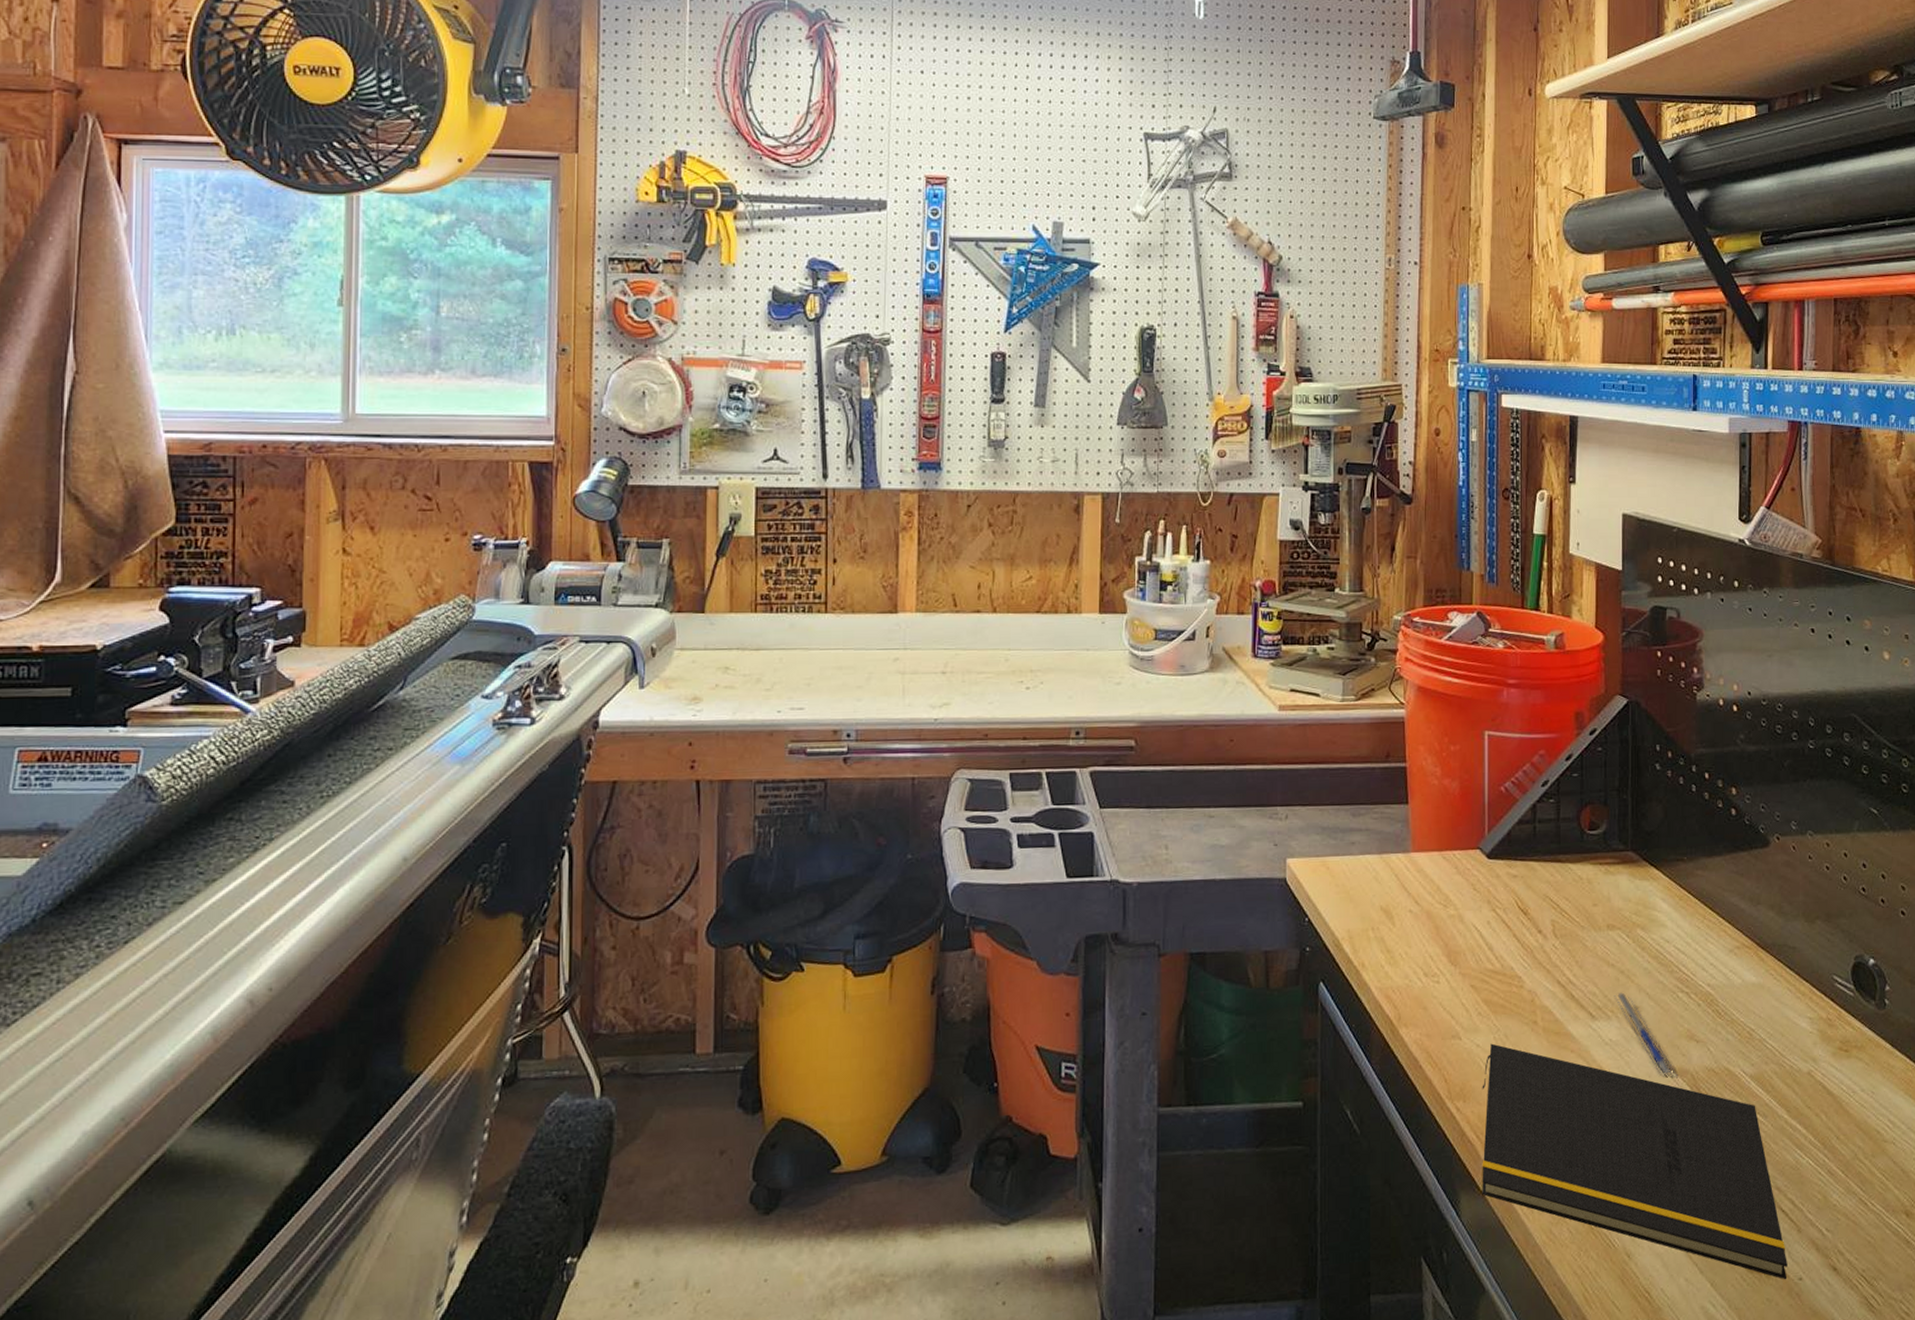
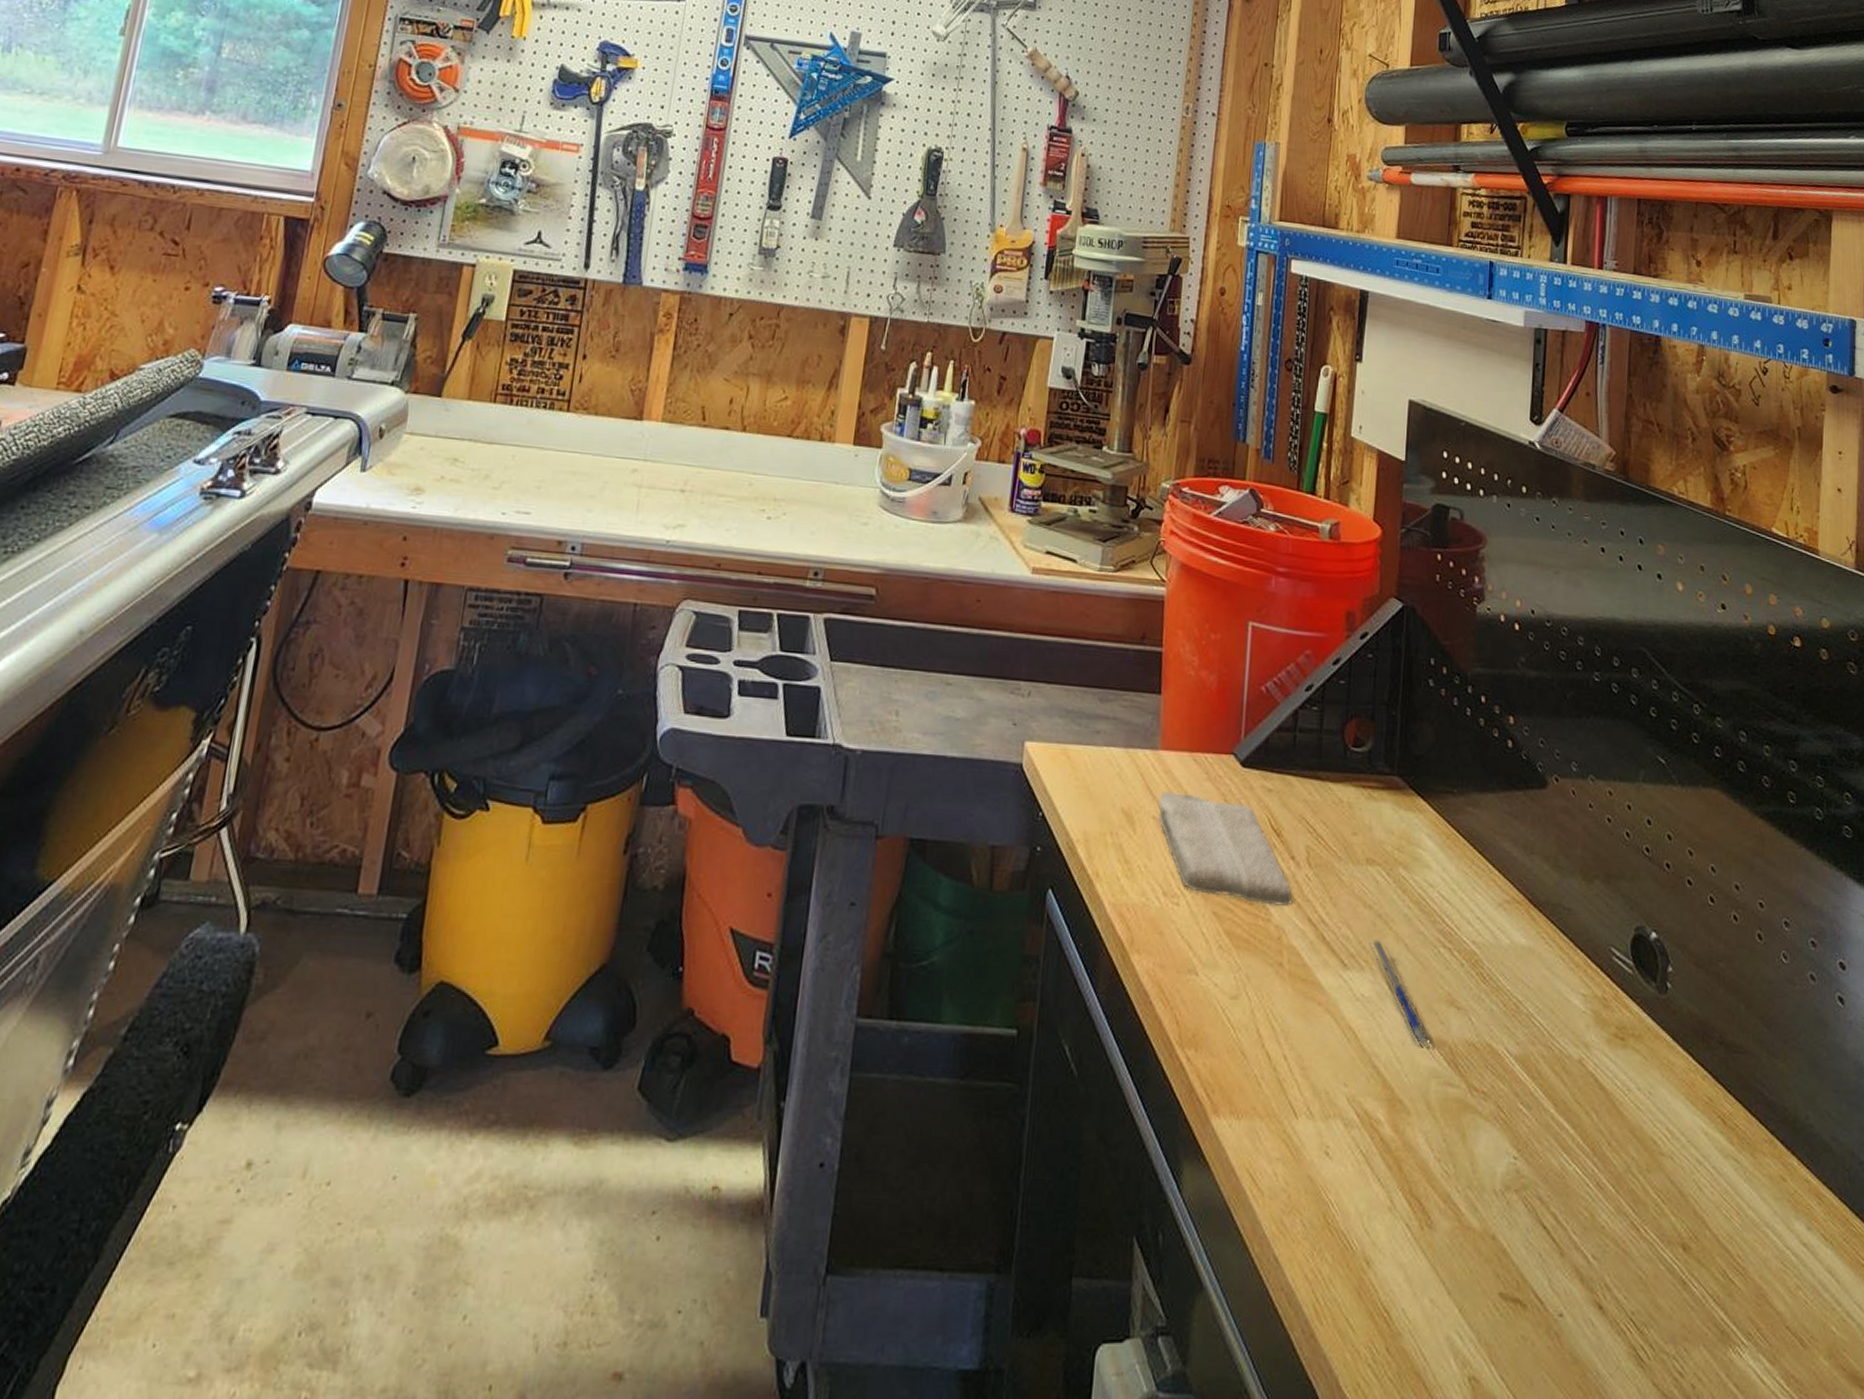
washcloth: none [1414,887,1542,974] -> present [1158,791,1293,906]
notepad: present [1482,1043,1787,1280] -> none [1207,984,1547,1315]

